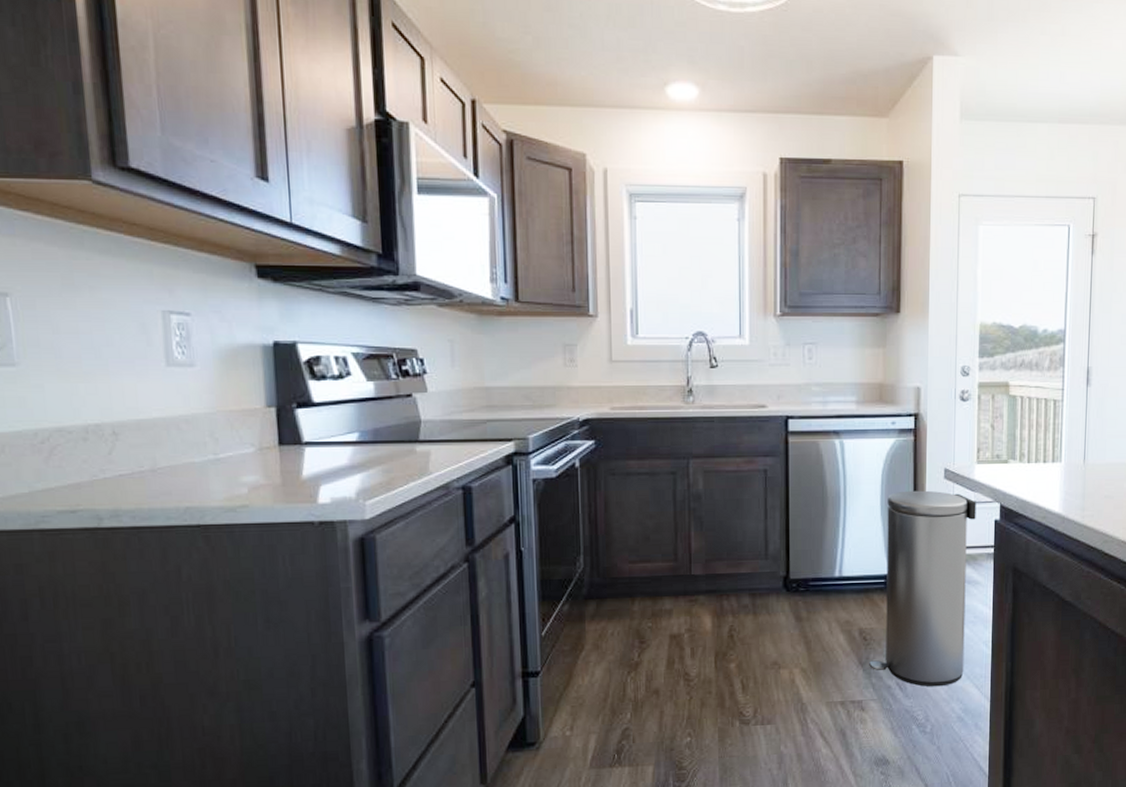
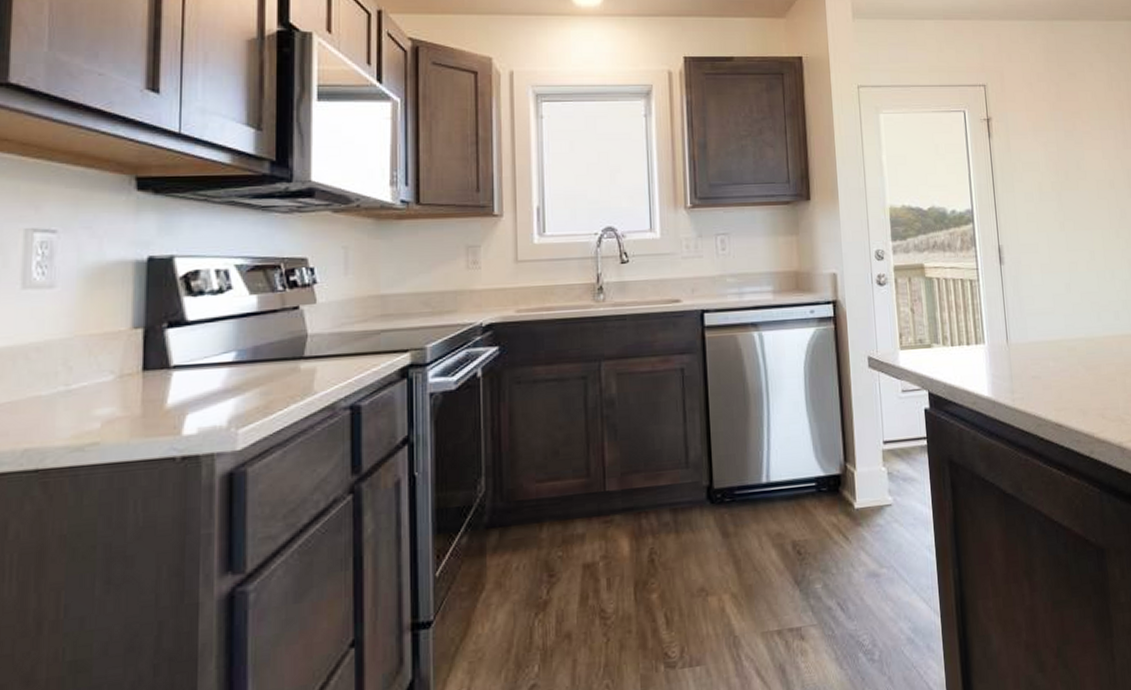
pedal bin: present [869,490,976,687] -> none [806,381,909,605]

